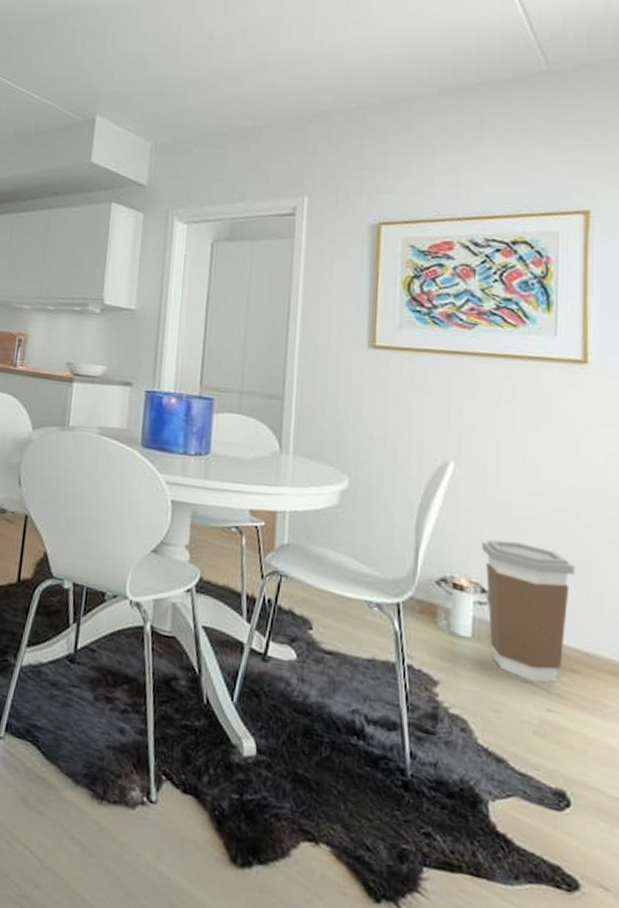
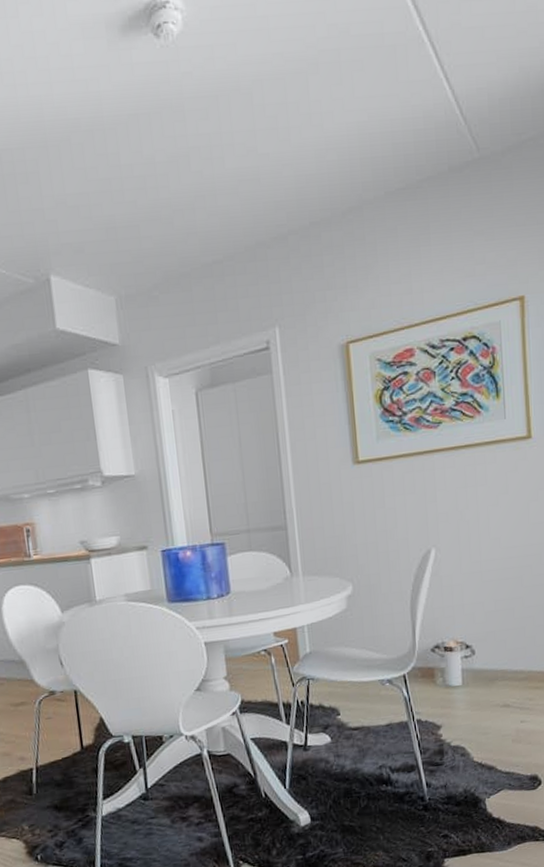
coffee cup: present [482,539,575,683] -> none [463,600,533,705]

